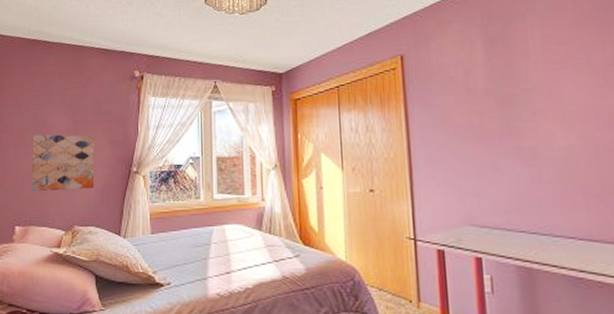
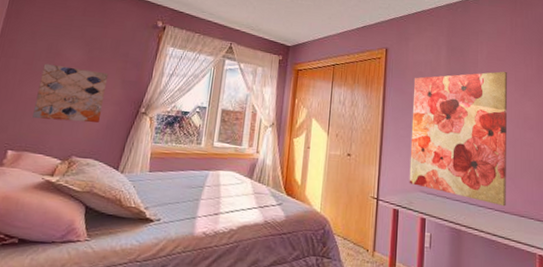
wall art: none [444,57,594,234] -> present [409,71,508,207]

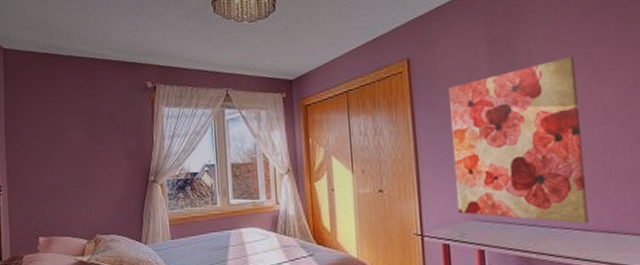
wall art: present [32,63,109,123] -> none [50,146,114,203]

